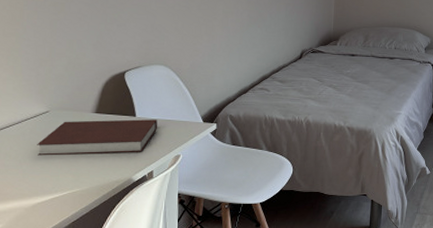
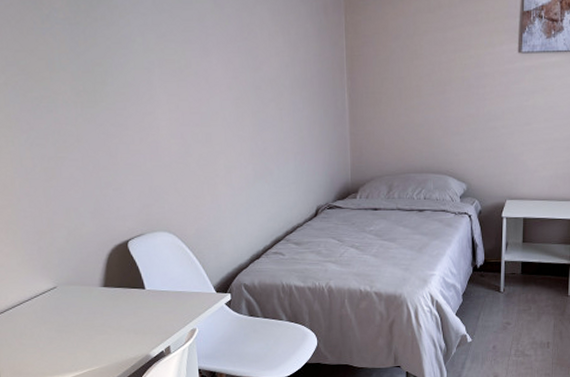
notebook: present [37,119,158,156] -> none [50,291,170,334]

